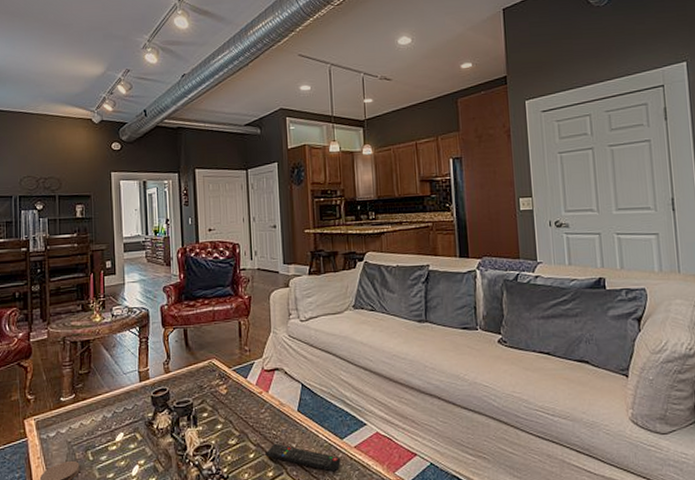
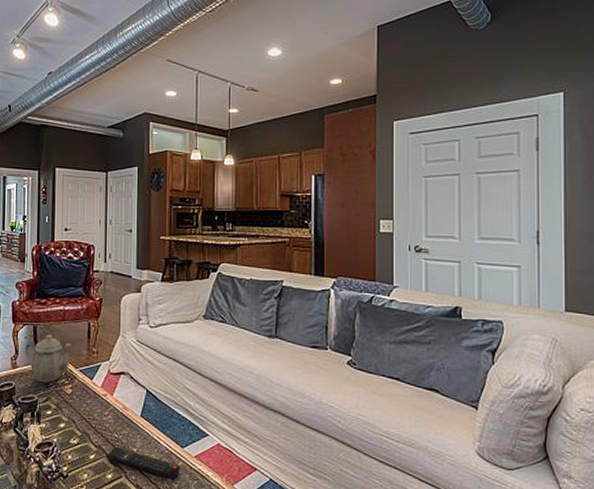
teapot: none [177,335,224,386] -> present [25,334,72,383]

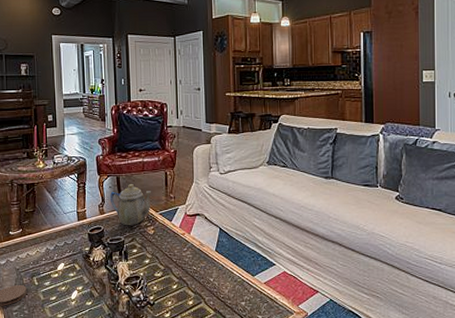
remote control: present [106,446,180,480] -> none [187,277,252,303]

